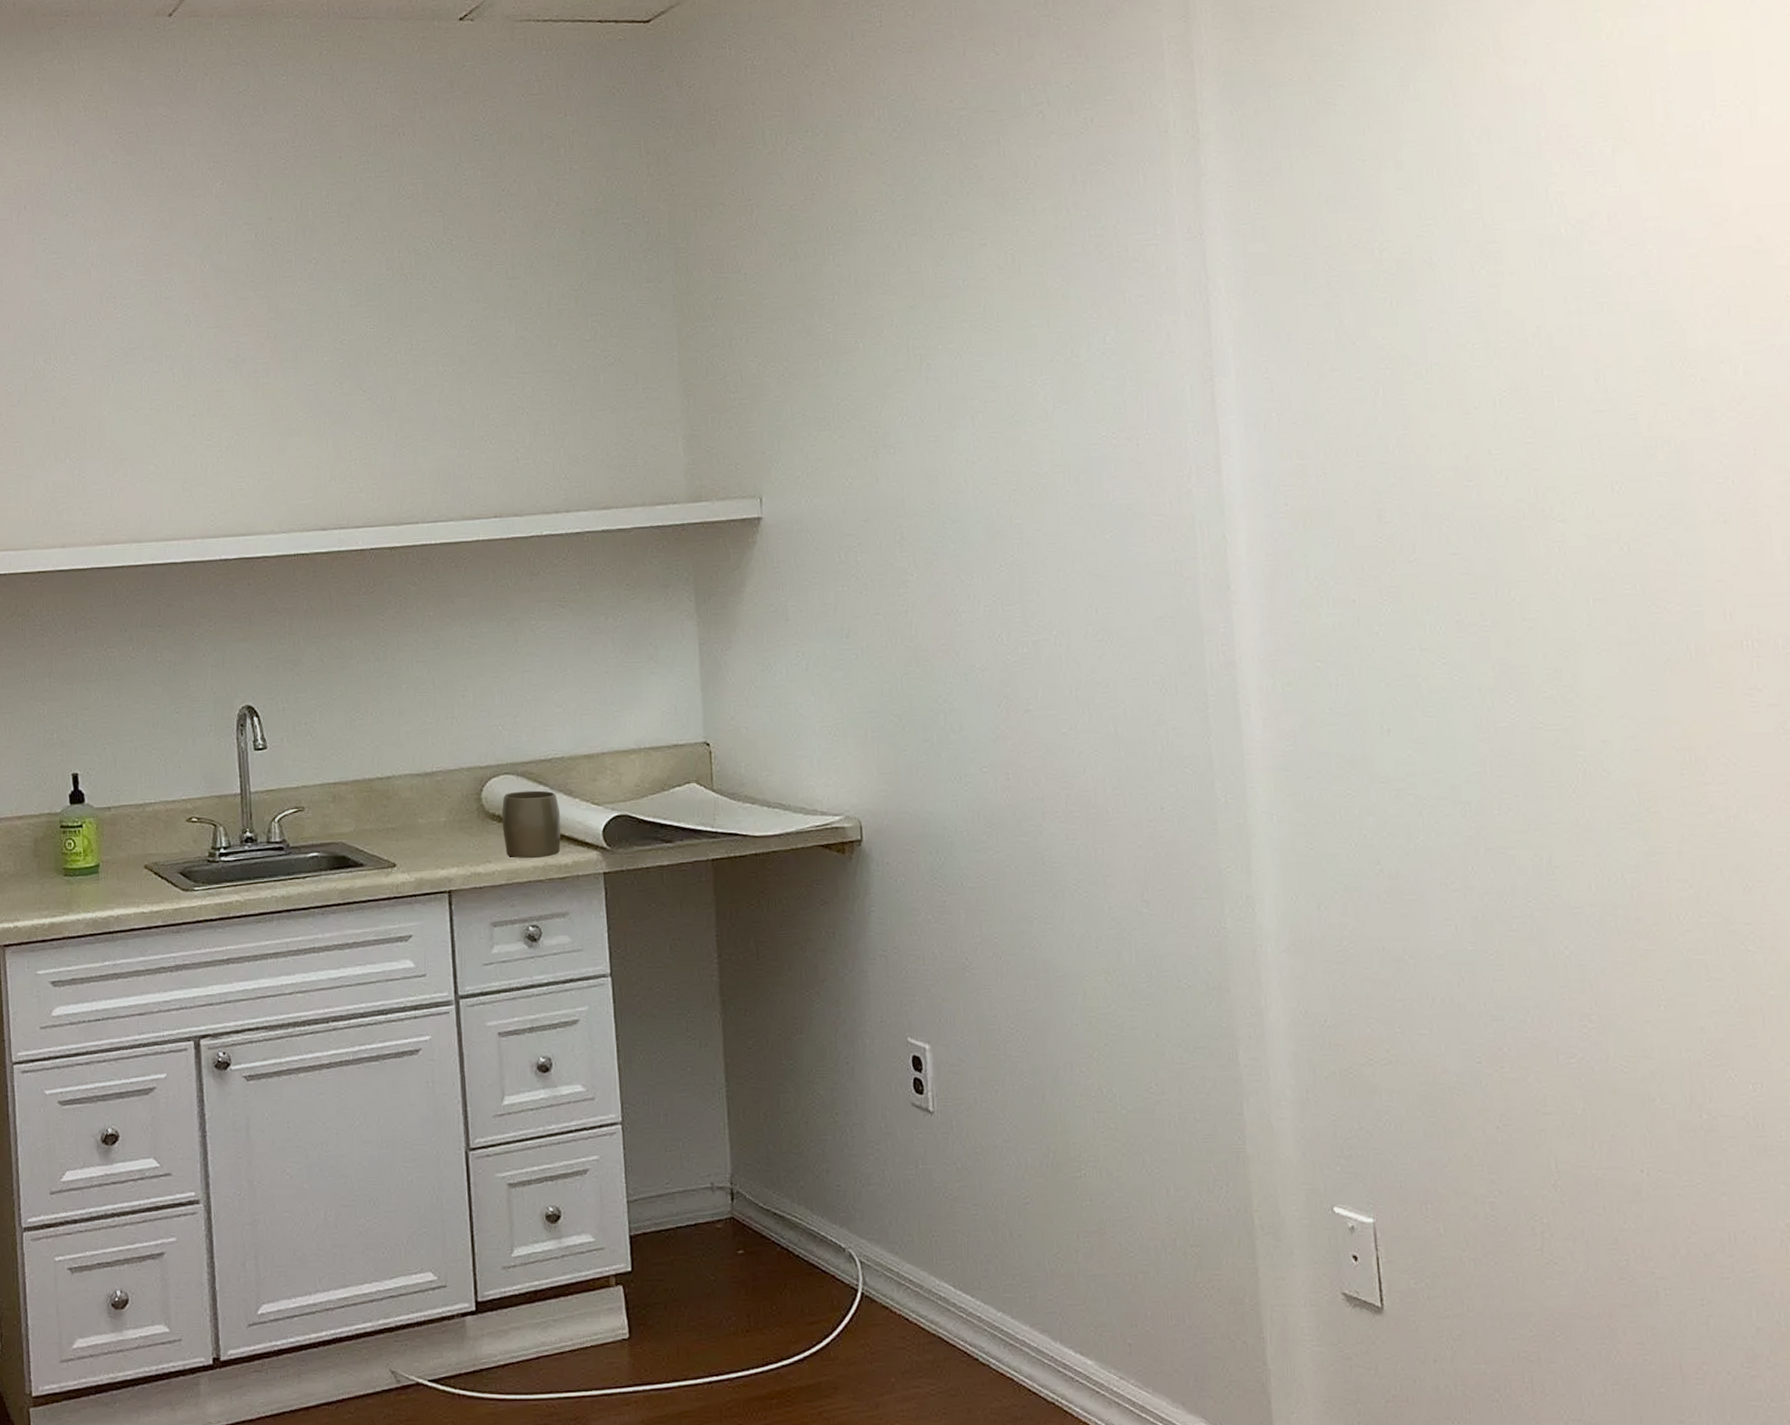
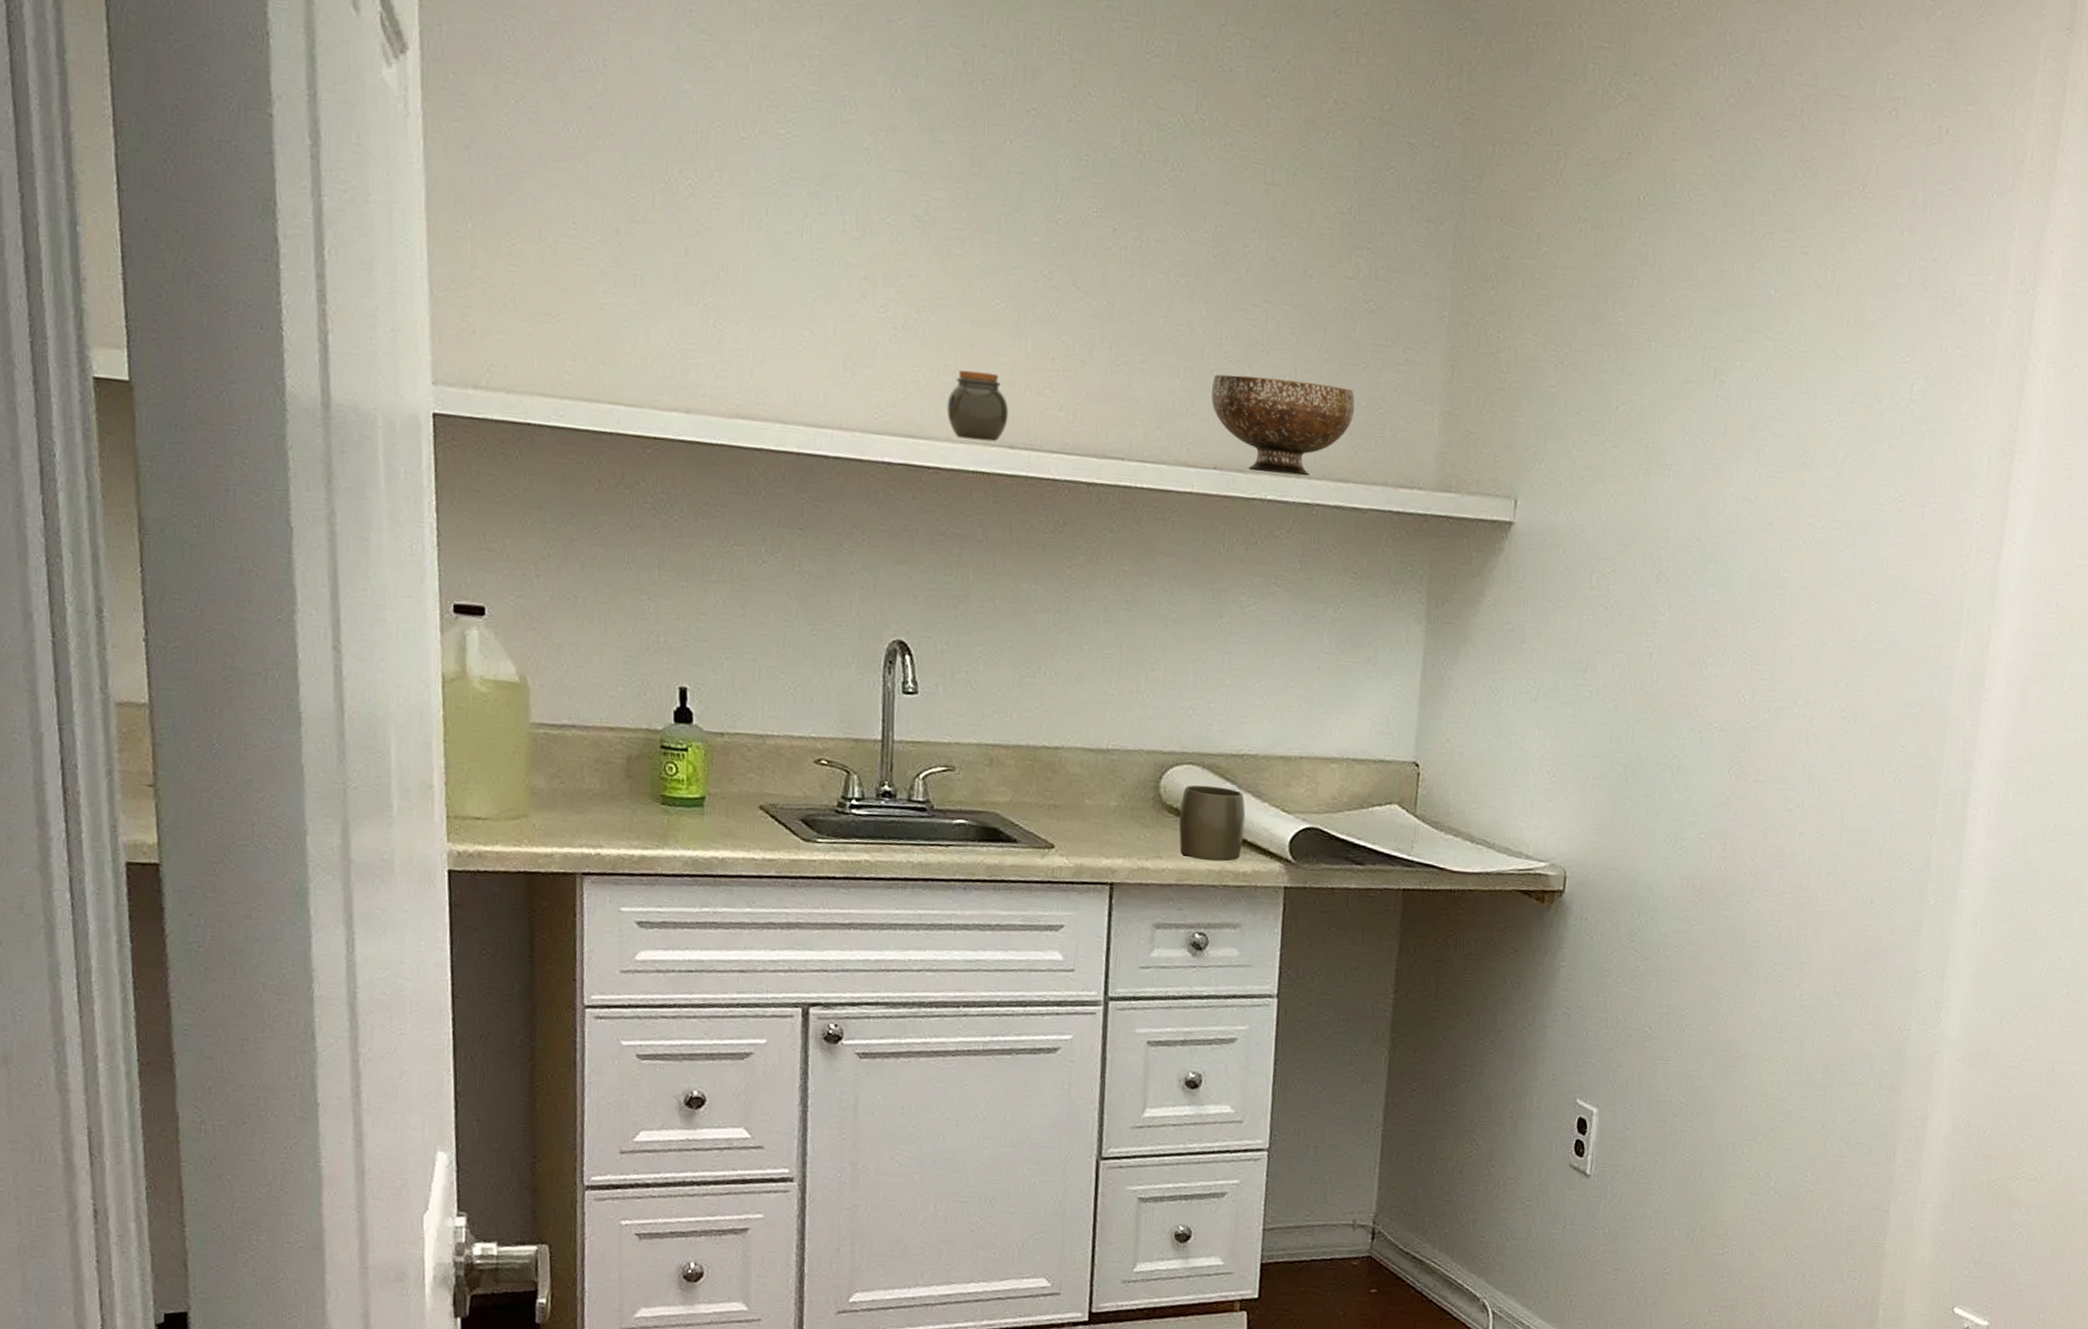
jar: none [268,472,319,529] -> present [946,370,1009,442]
bowl: none [484,430,608,514] -> present [1211,374,1355,477]

